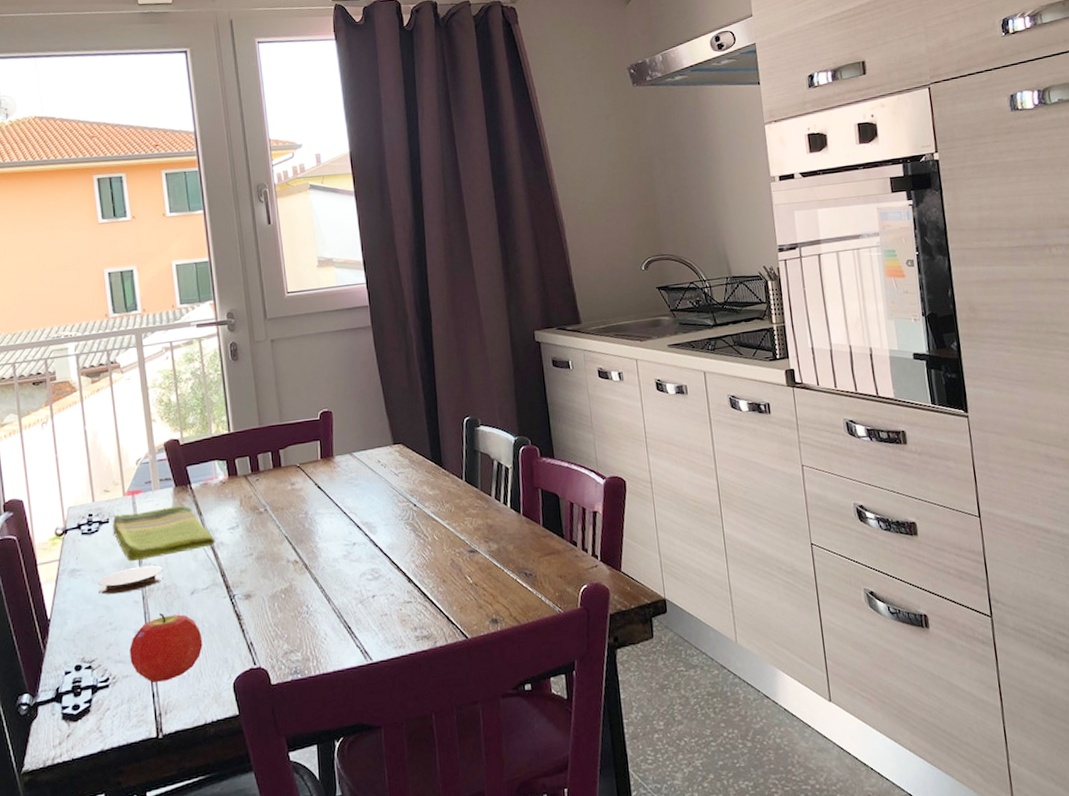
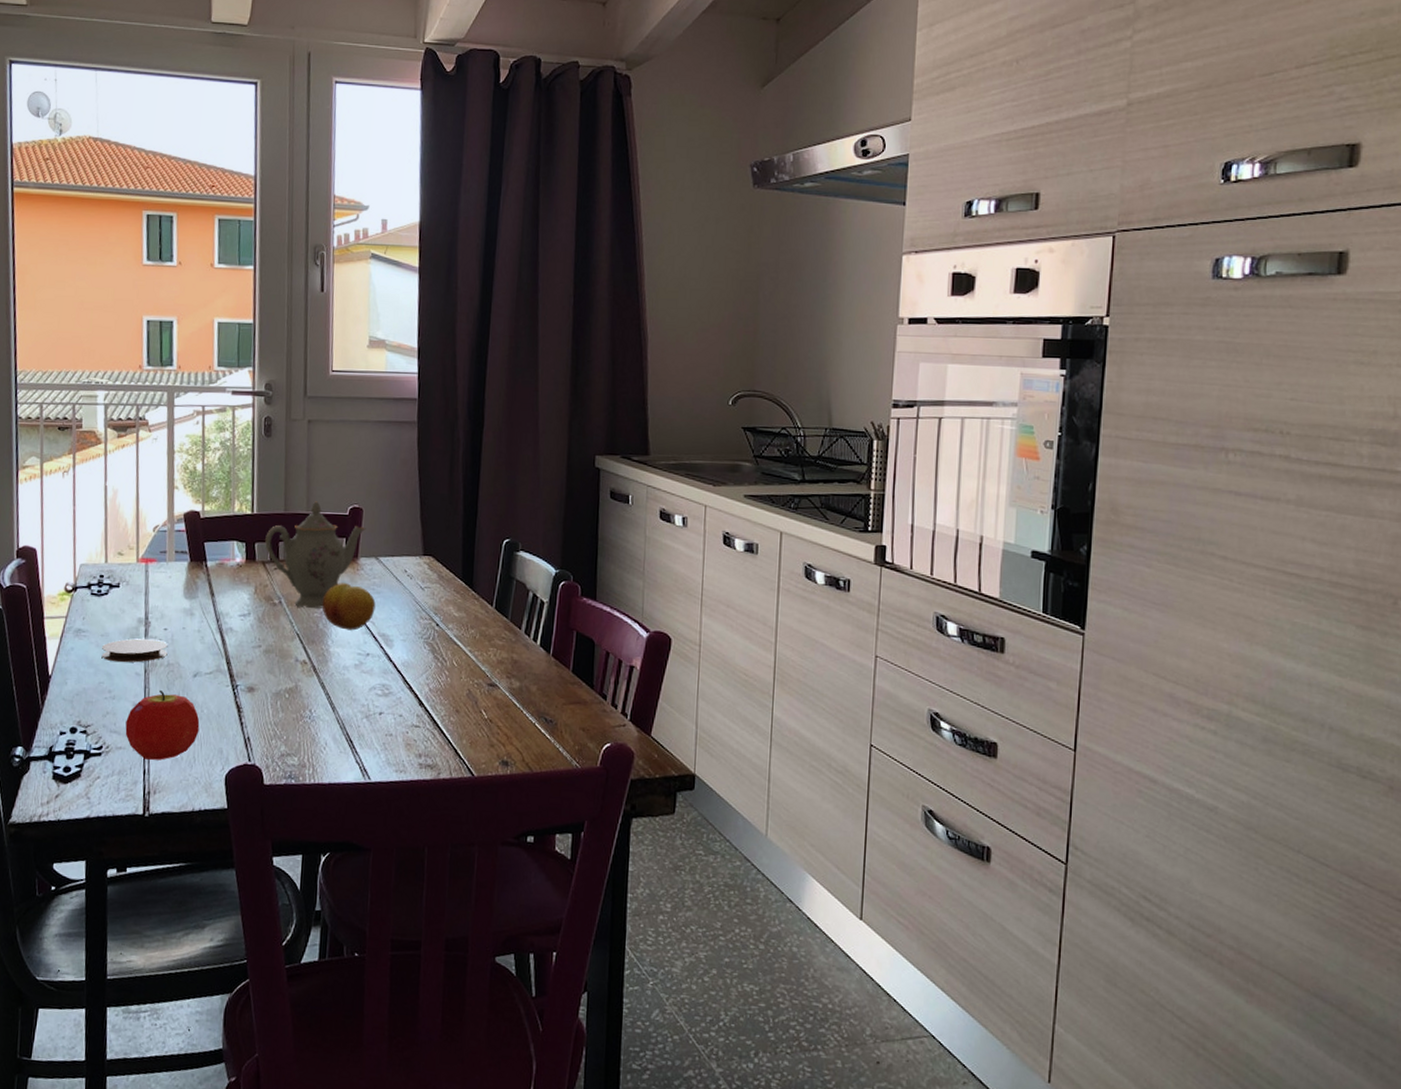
dish towel: present [112,505,215,562] -> none [122,581,225,632]
teapot: none [244,411,337,512] -> present [265,501,366,609]
fruit: none [305,481,356,525] -> present [322,583,376,631]

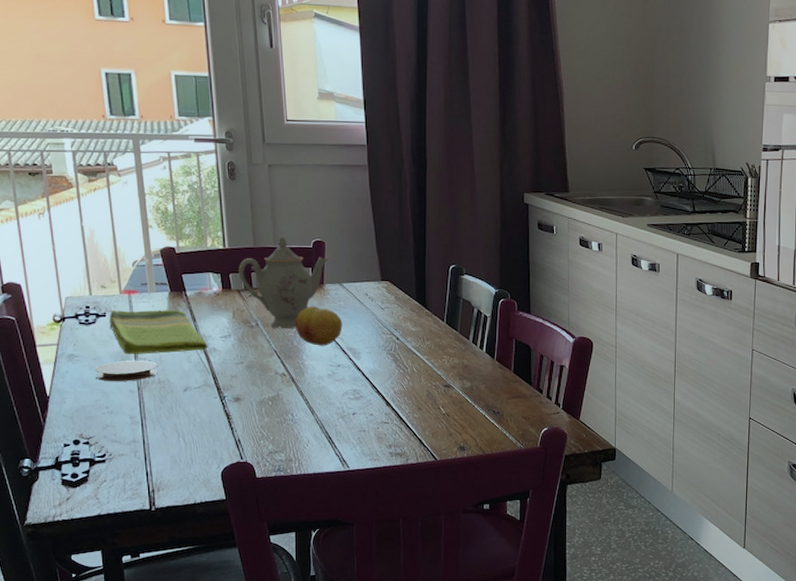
dish towel: none [122,581,225,632] -> present [109,310,208,355]
fruit: present [125,689,200,760] -> none [125,403,194,463]

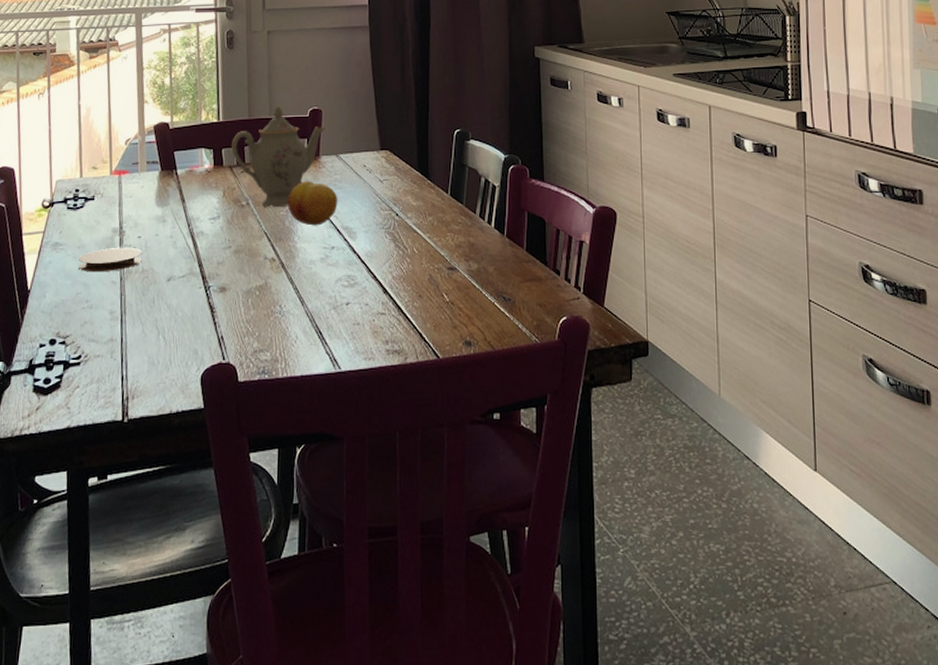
dish towel: present [109,310,208,355] -> none [97,191,196,242]

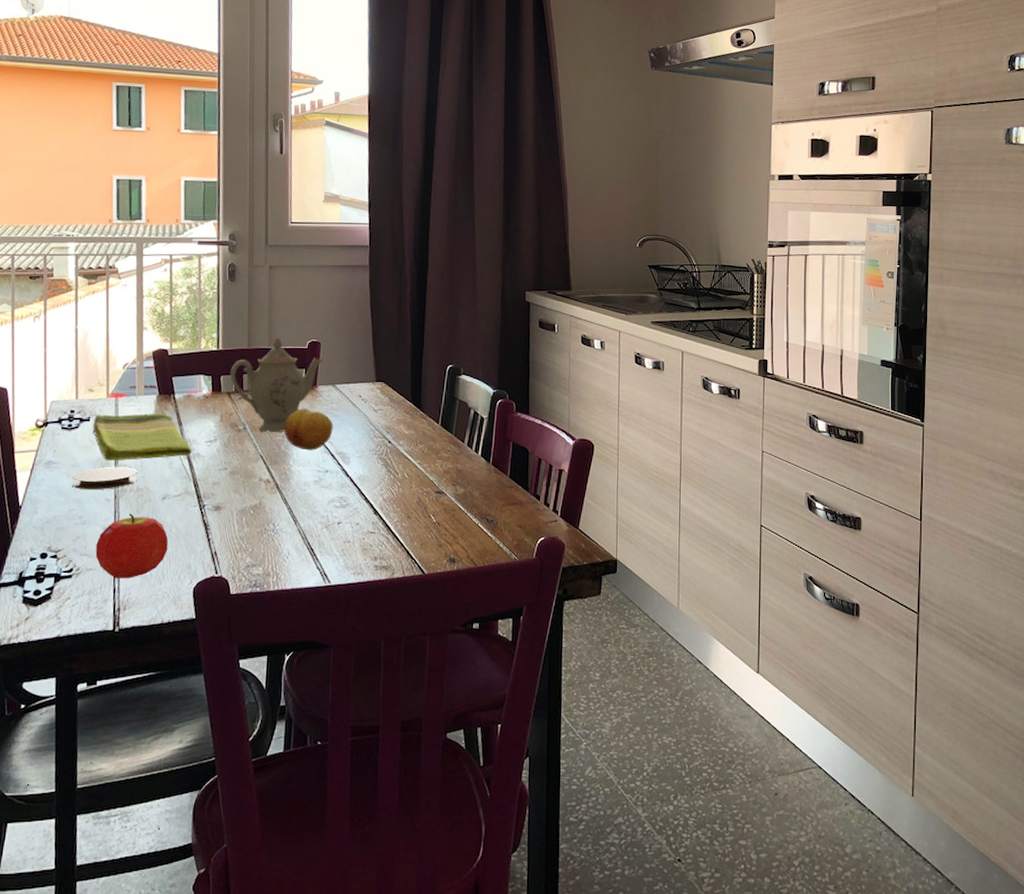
dish towel: none [97,191,196,242] -> present [93,414,192,461]
fruit: none [103,296,175,365] -> present [95,513,169,578]

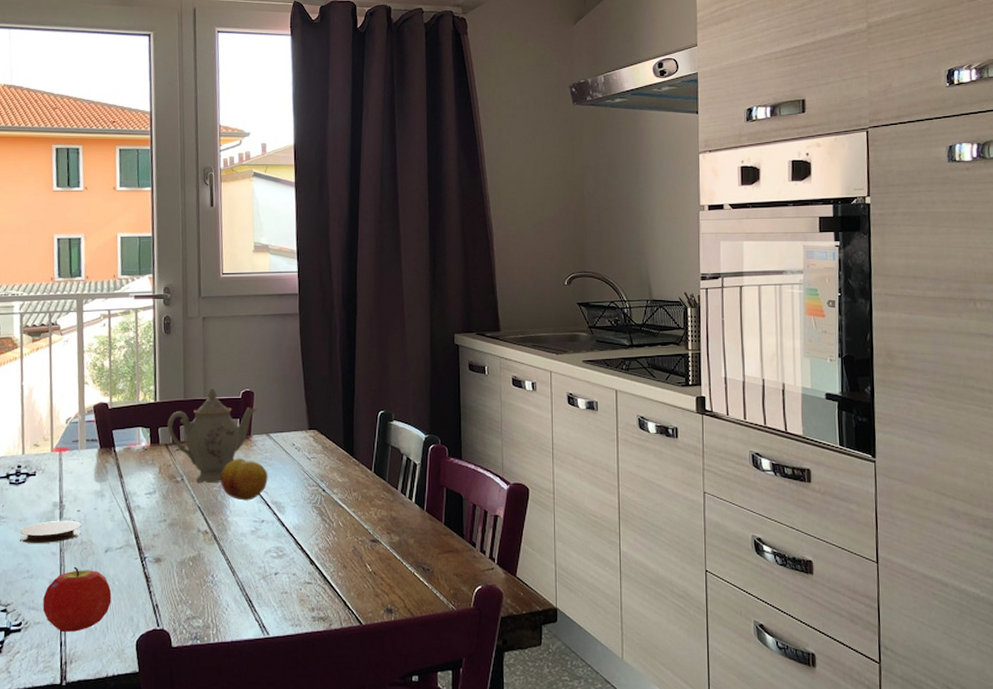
dish towel: present [93,414,192,461] -> none [38,467,133,515]

